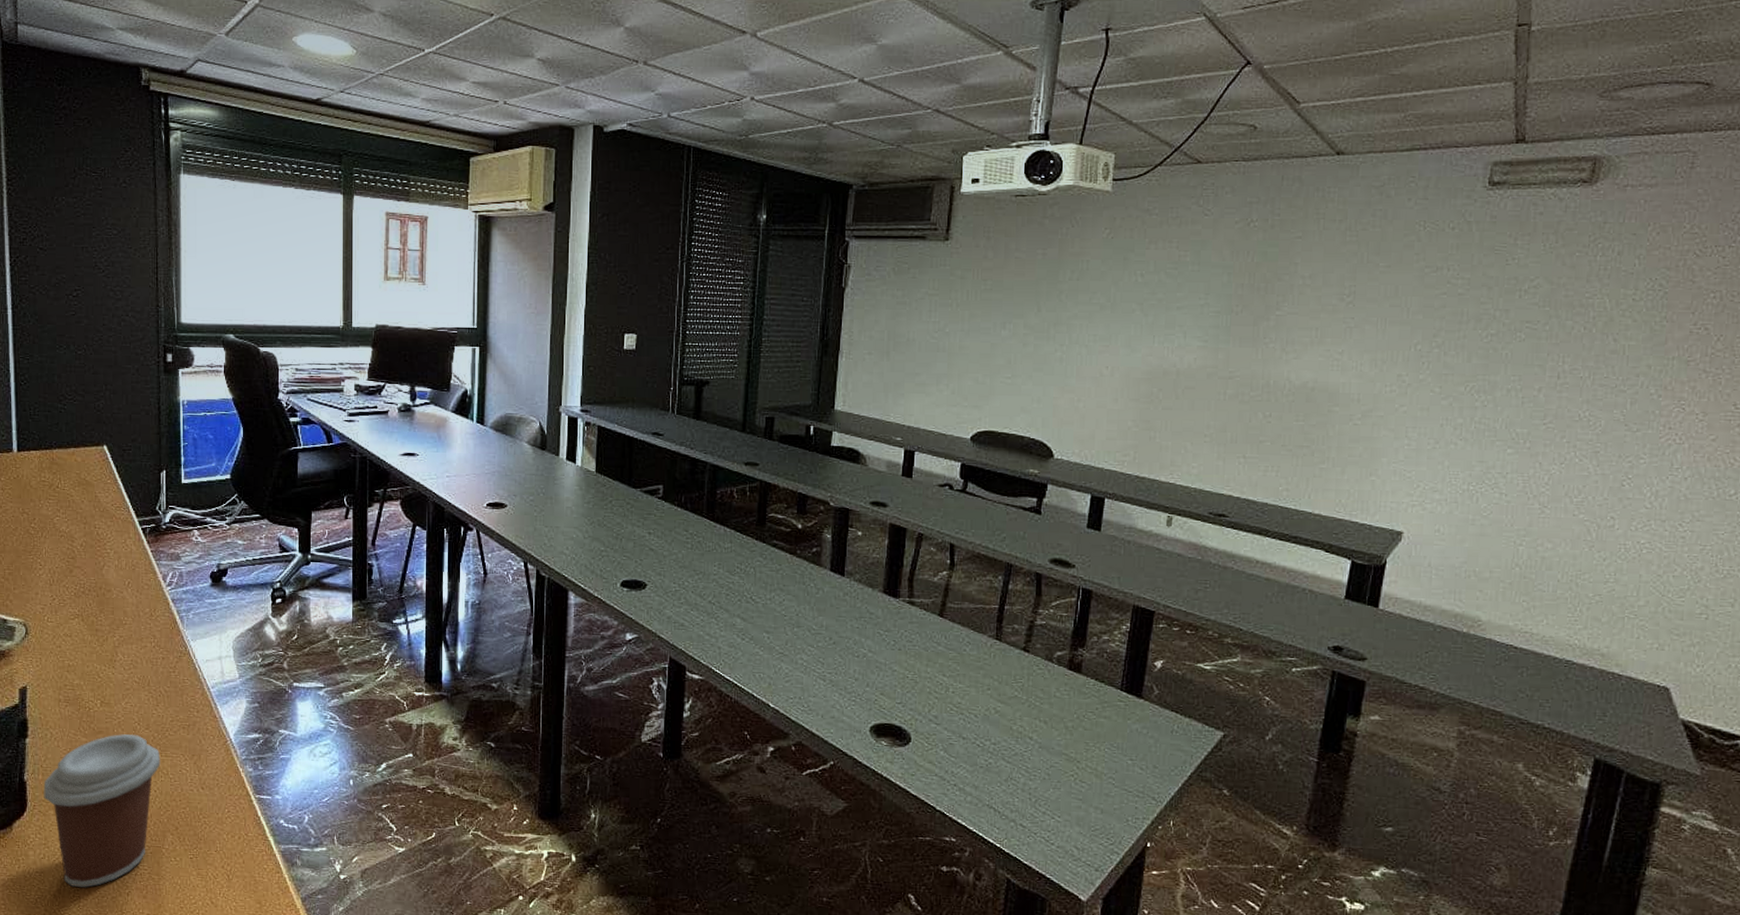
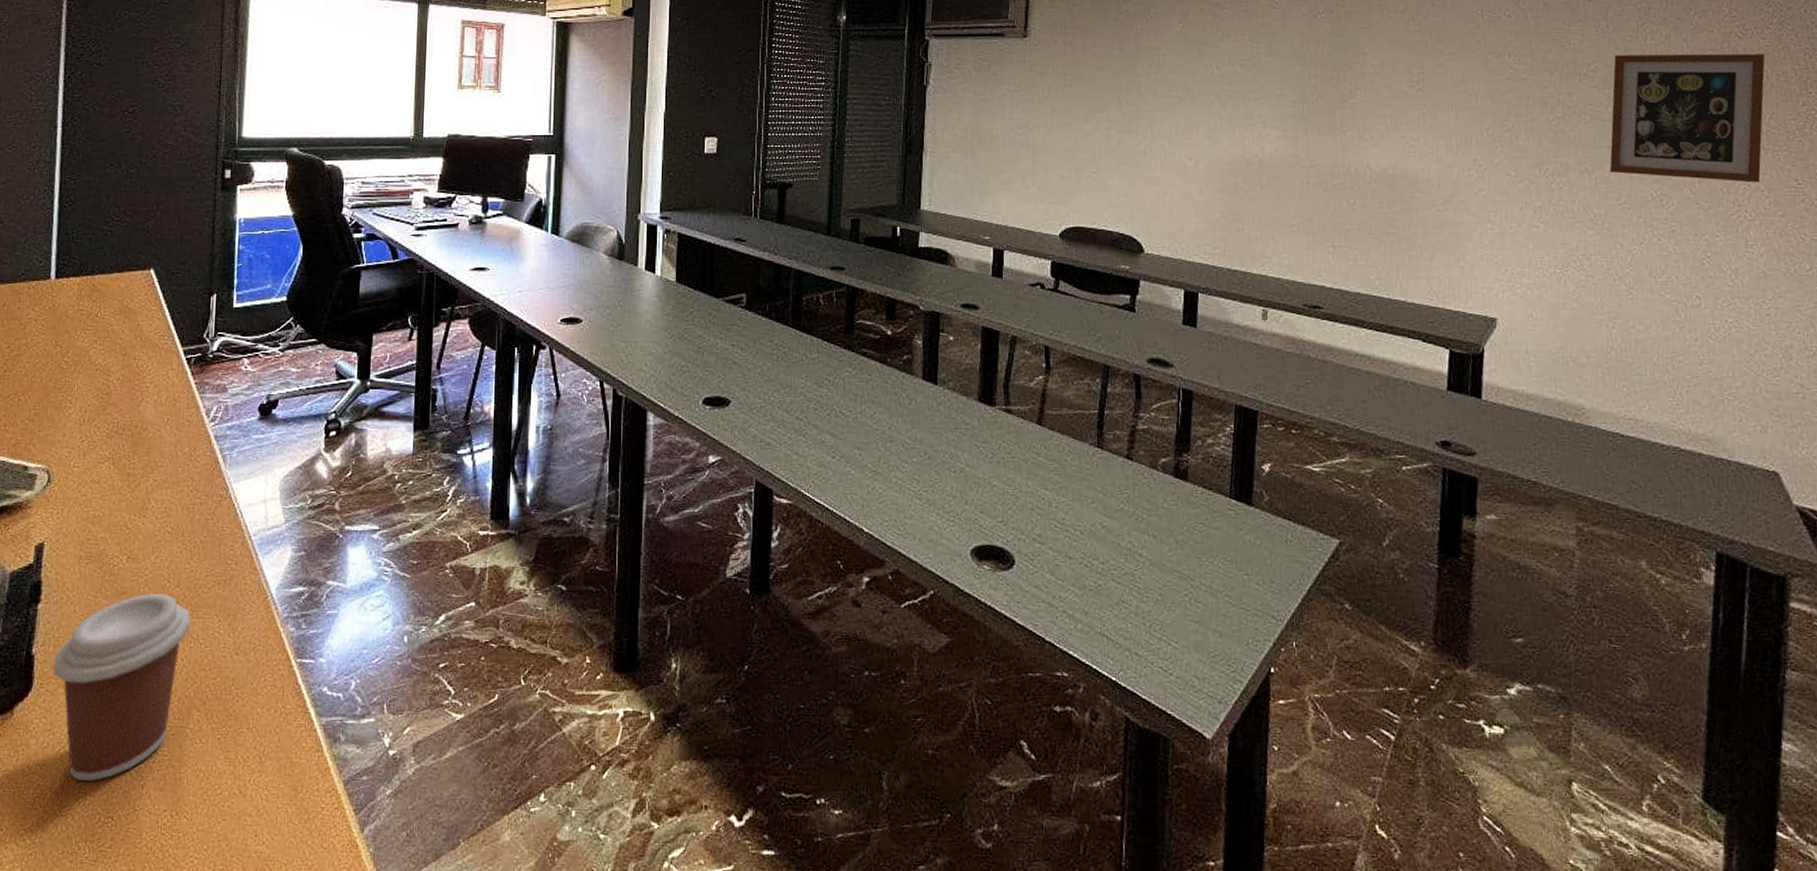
wall art: none [1539,271,1723,406] -> present [1610,54,1765,183]

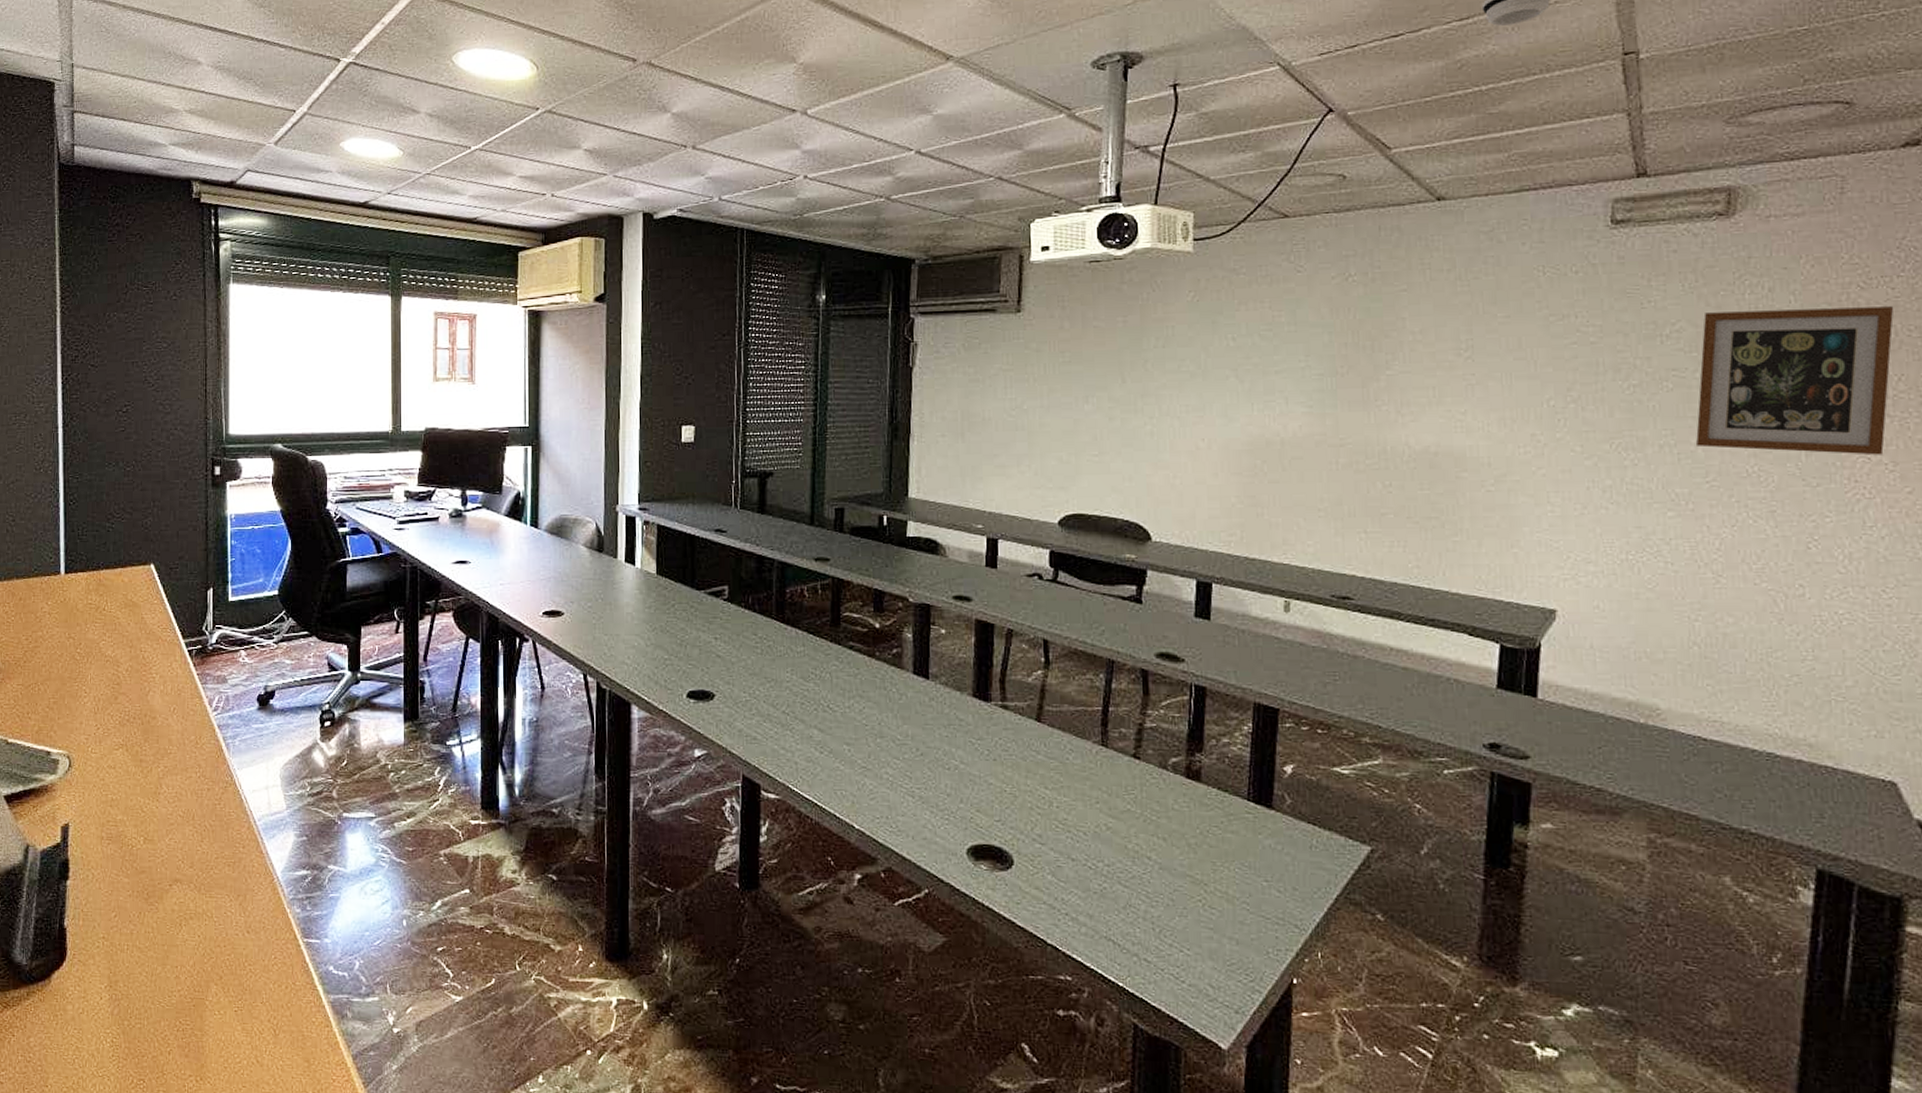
coffee cup: present [53,593,191,782] -> none [84,873,205,1047]

